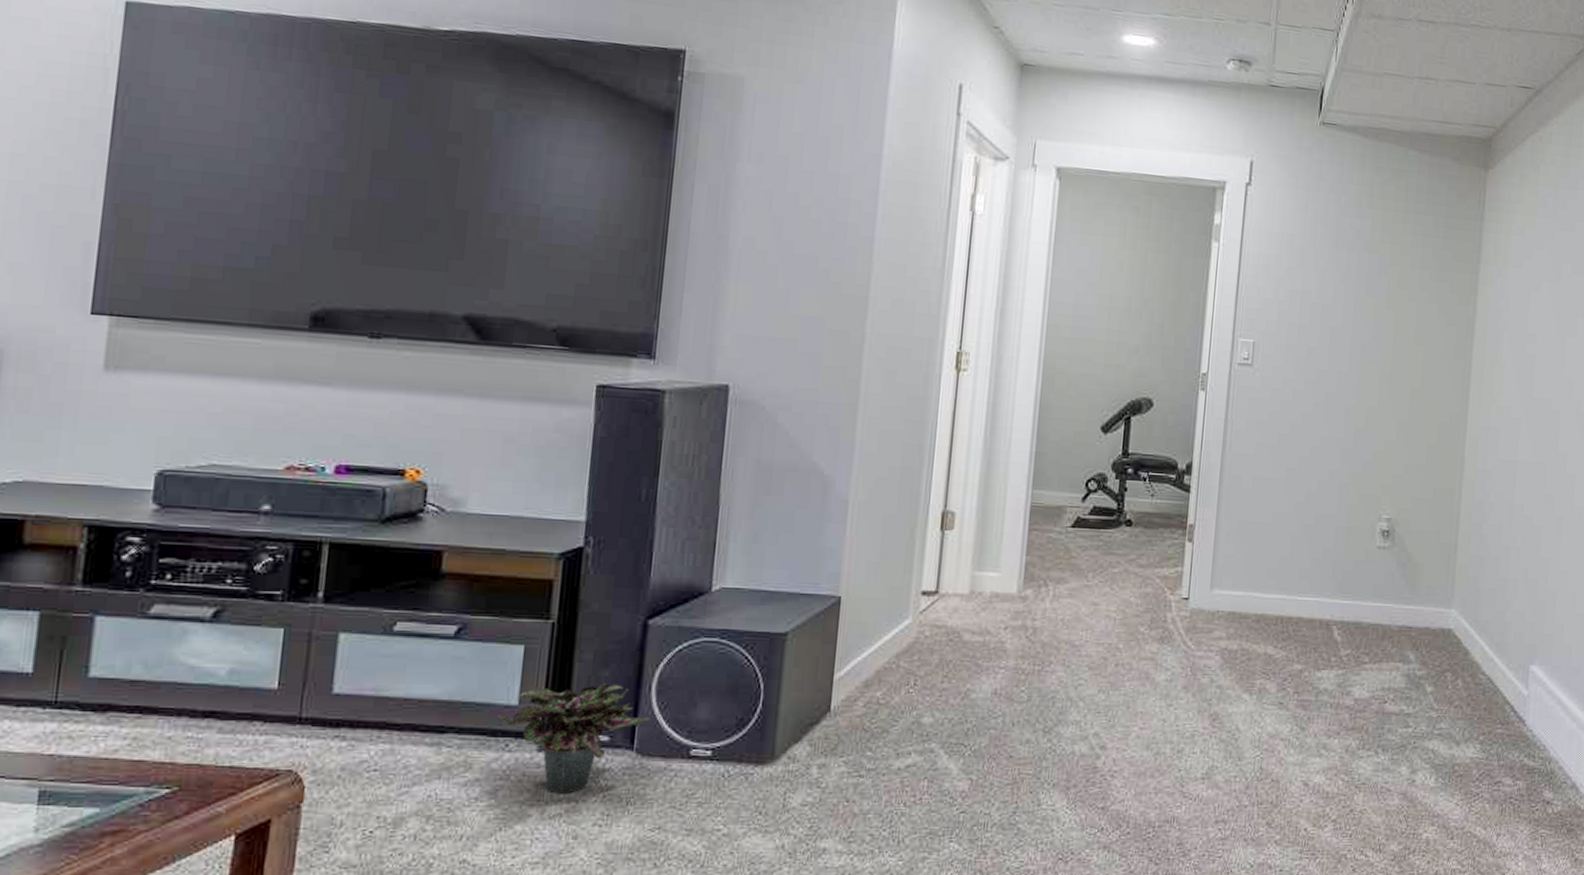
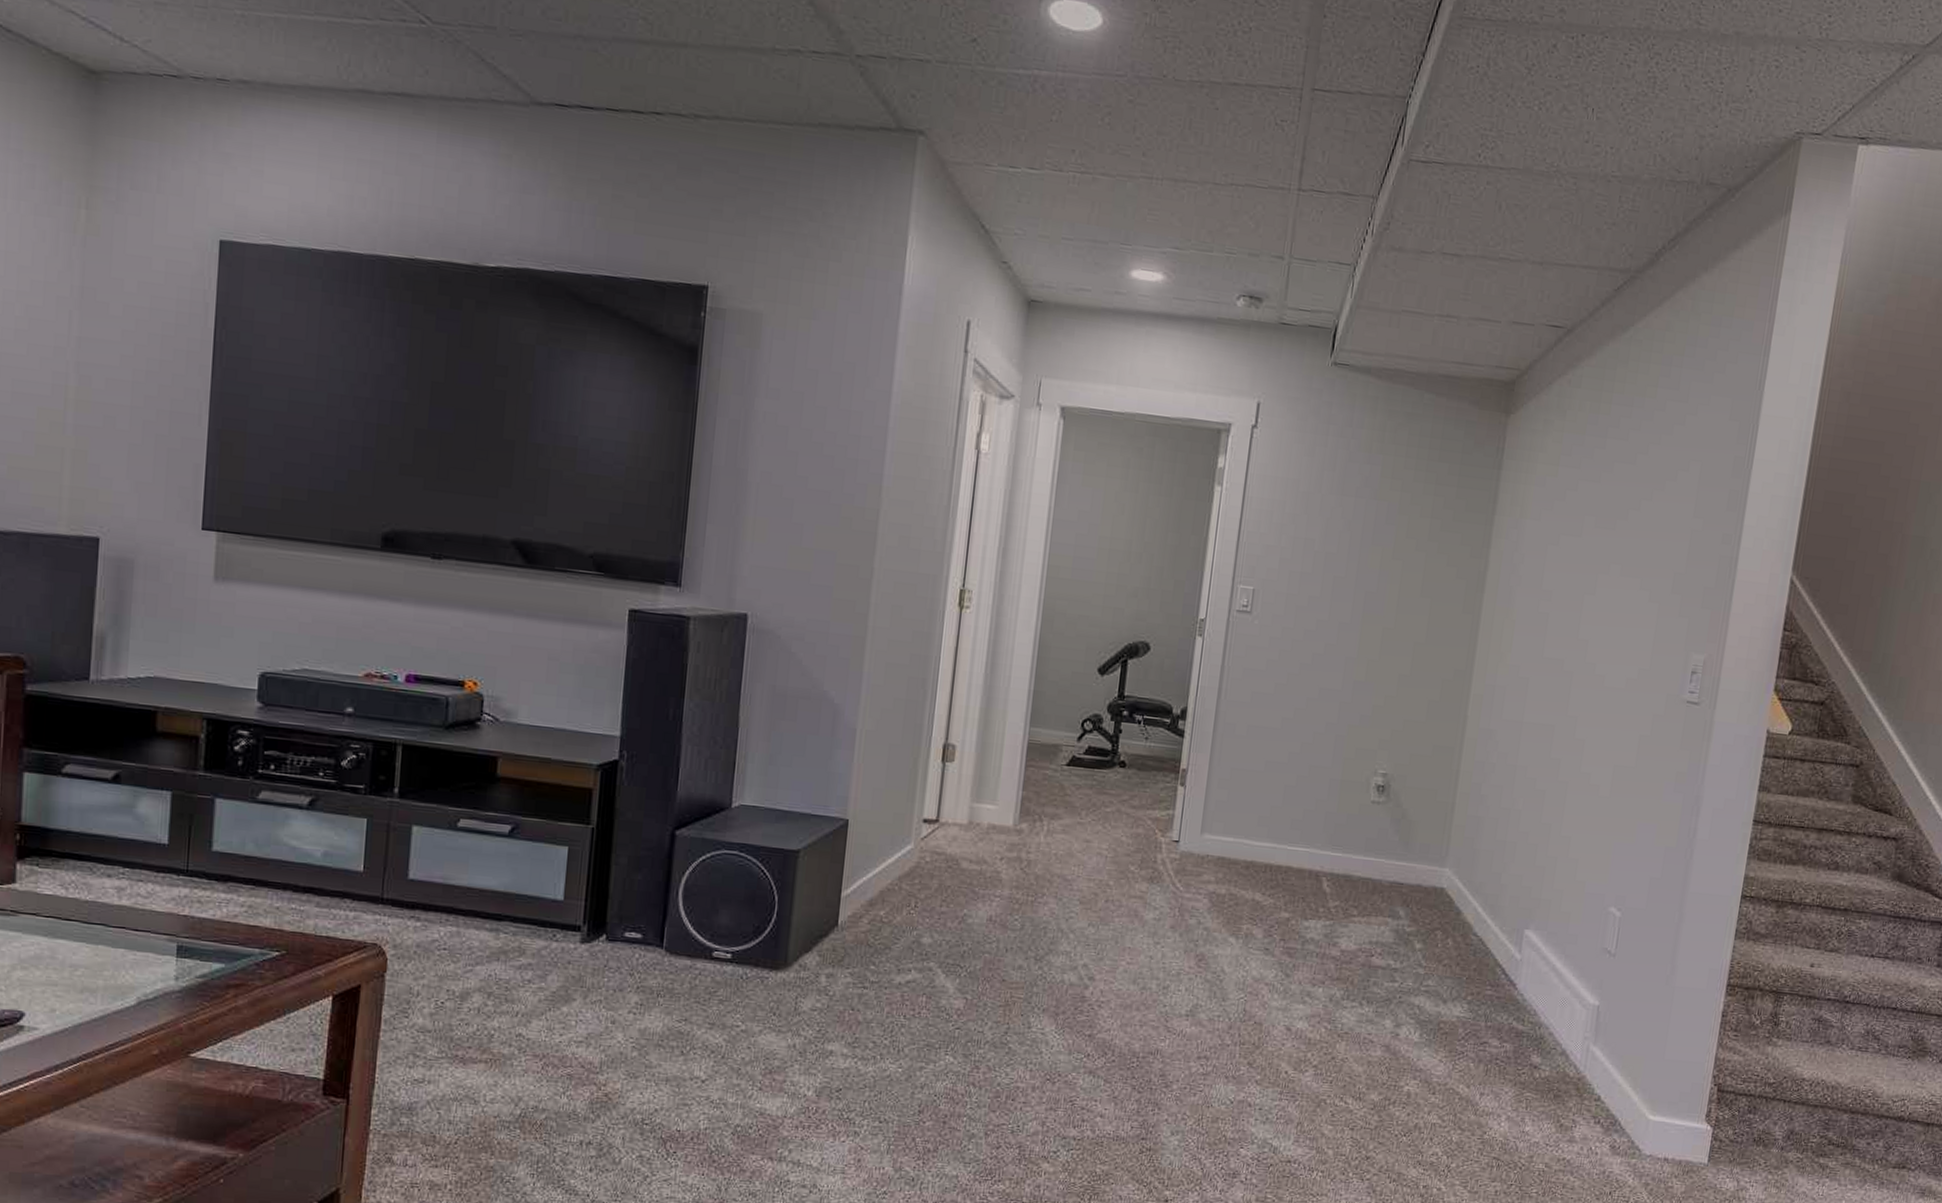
potted plant: present [496,682,651,792] -> none [545,885,678,982]

